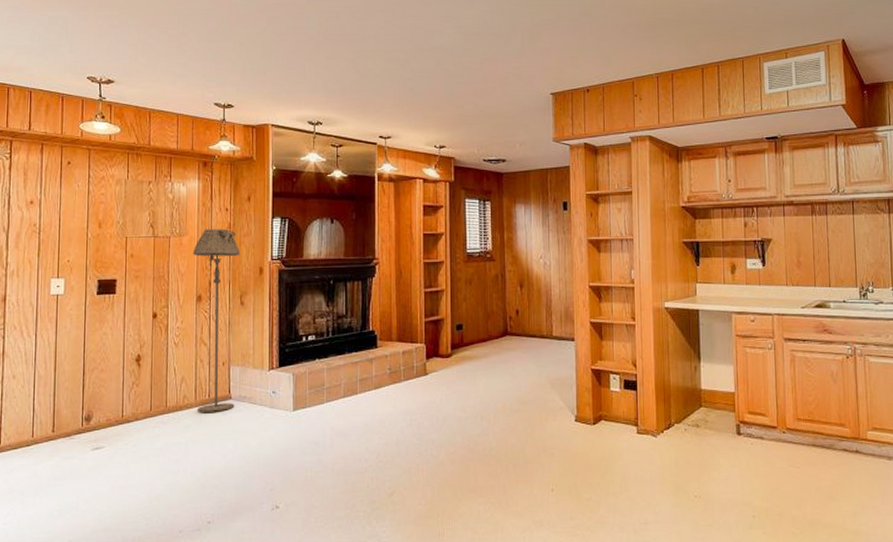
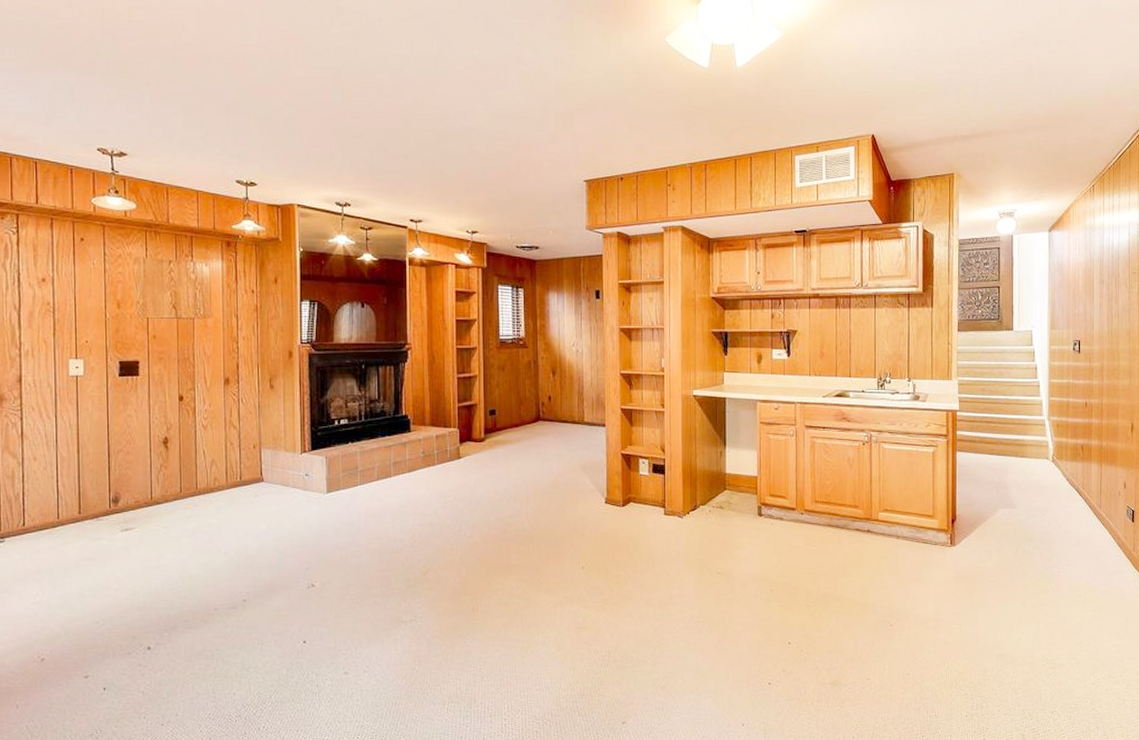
floor lamp: present [193,229,241,412] -> none [218,311,269,494]

